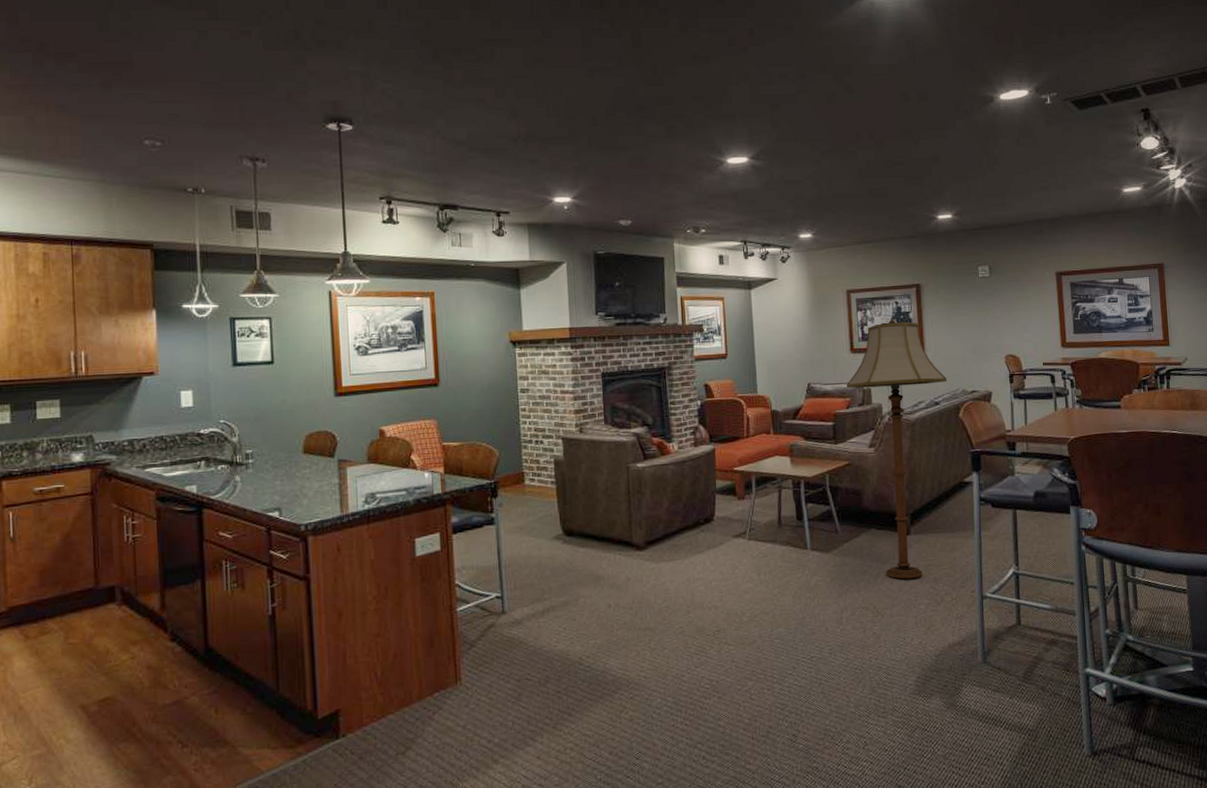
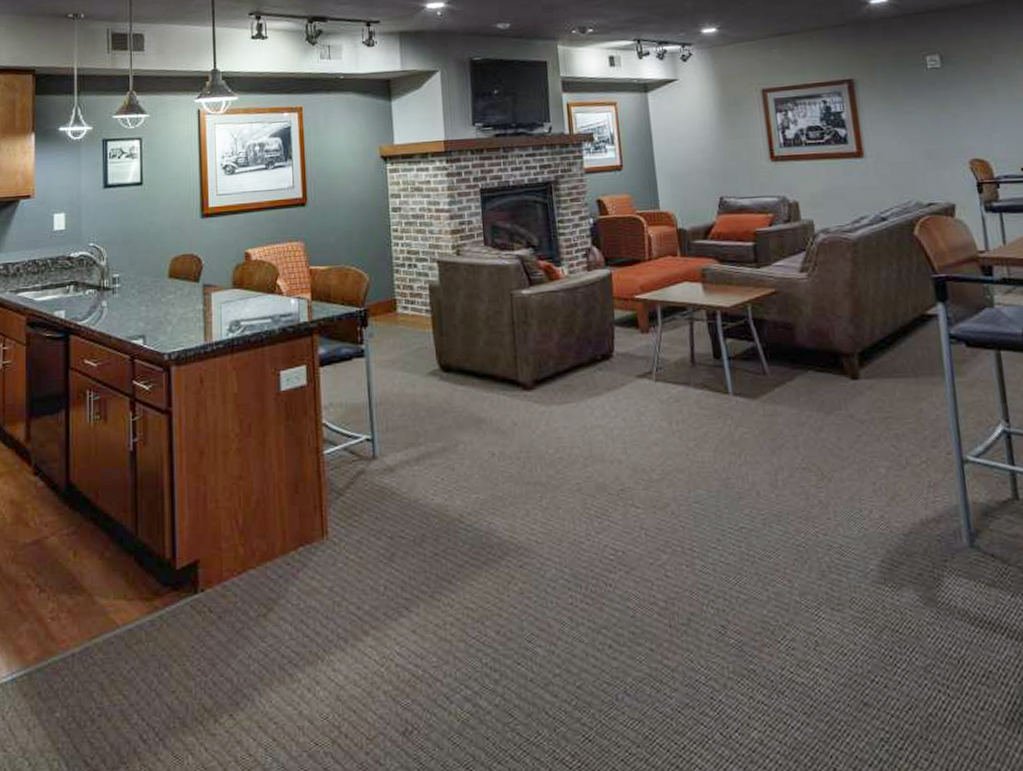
floor lamp: present [846,317,947,579] -> none [767,118,895,435]

